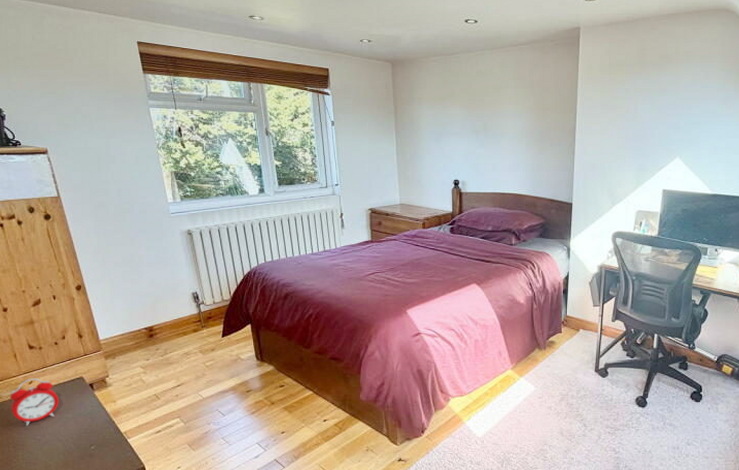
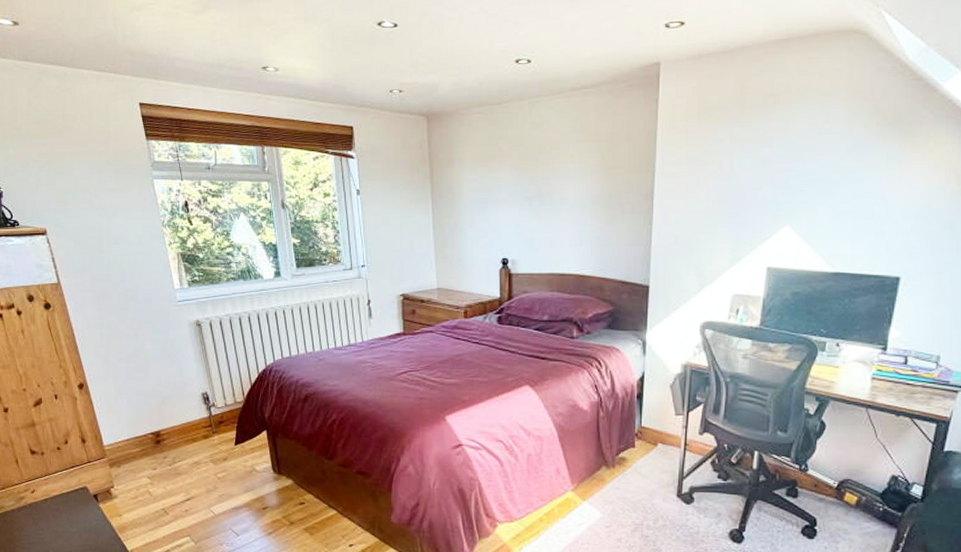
alarm clock: present [10,377,59,427] -> none [12,486,62,540]

